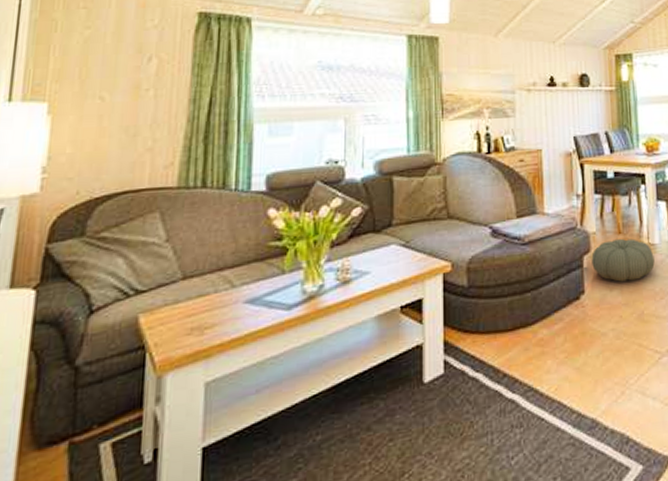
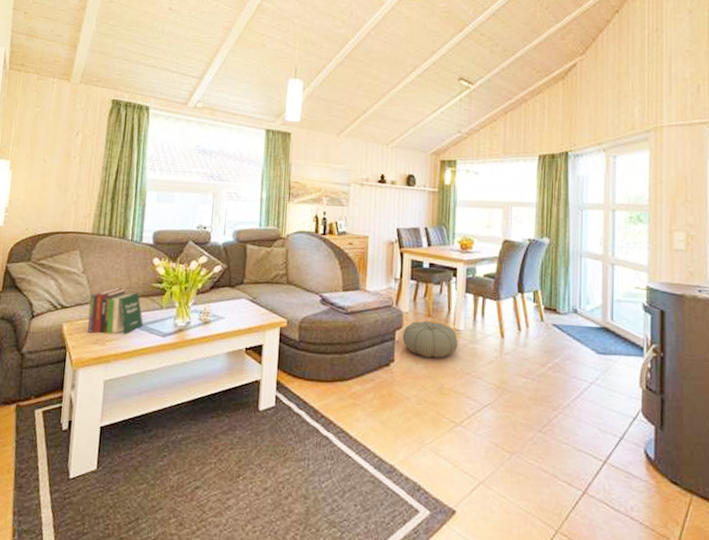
books: none [176,253,259,322] -> present [87,287,144,334]

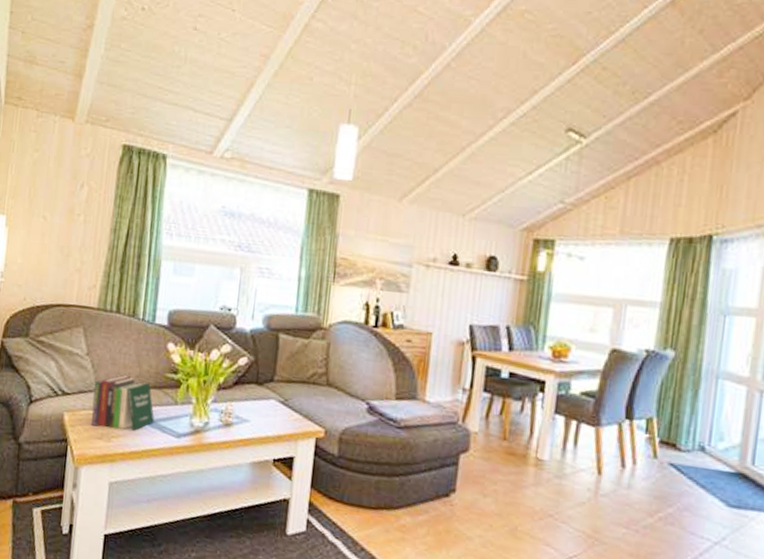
pouf: present [402,320,458,358] -> none [468,444,540,493]

